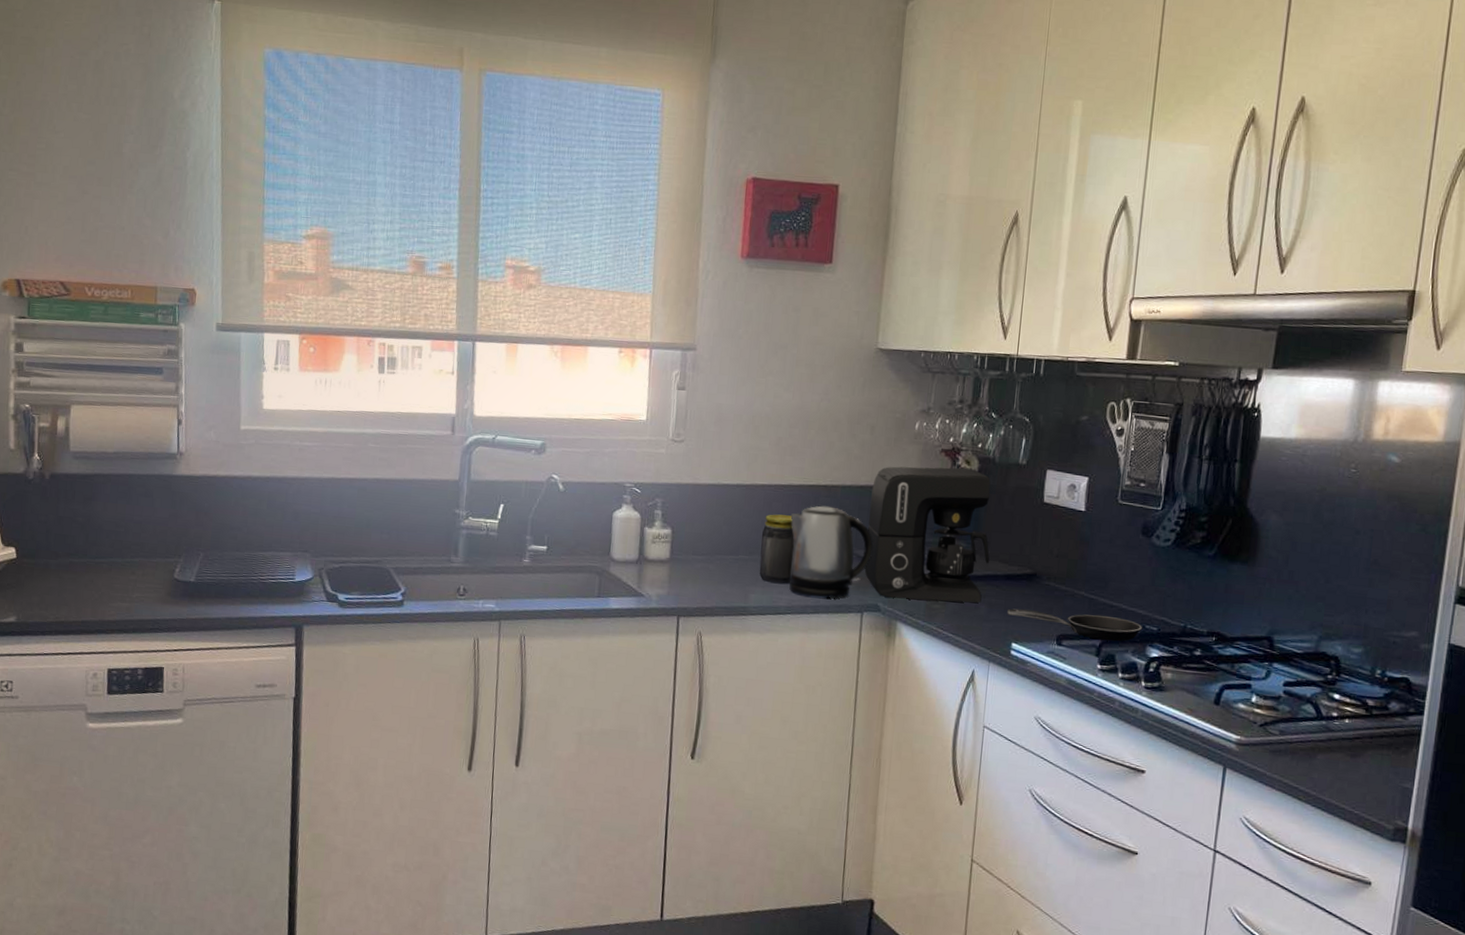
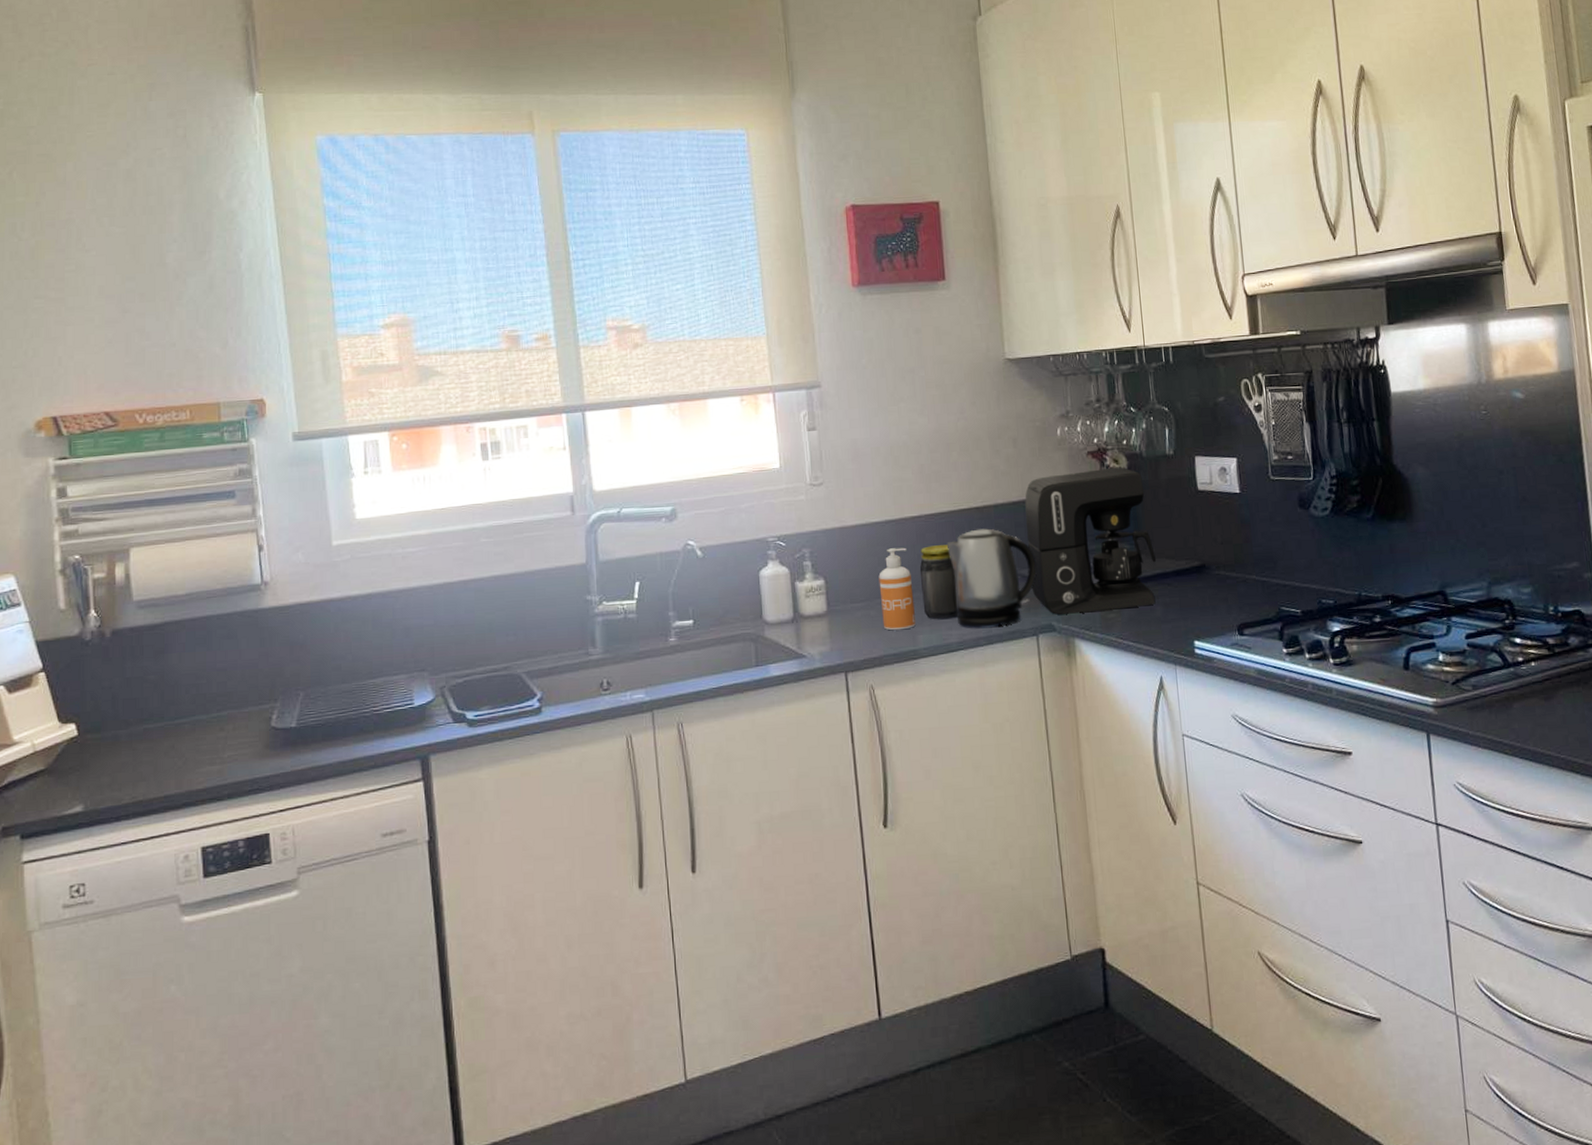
soap dispenser: none [719,510,753,587] -> present [878,547,917,631]
frying pan: present [1007,608,1143,642] -> none [1183,596,1320,623]

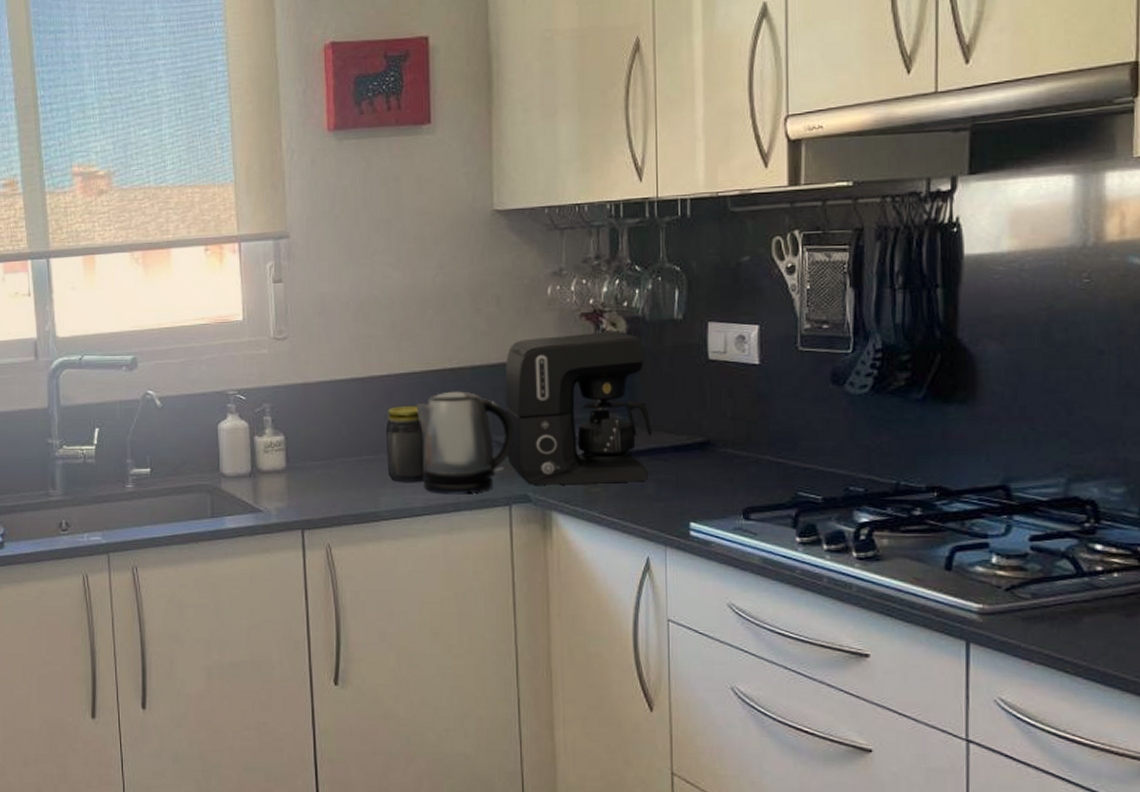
soap dispenser: present [878,547,917,631] -> none [341,407,379,491]

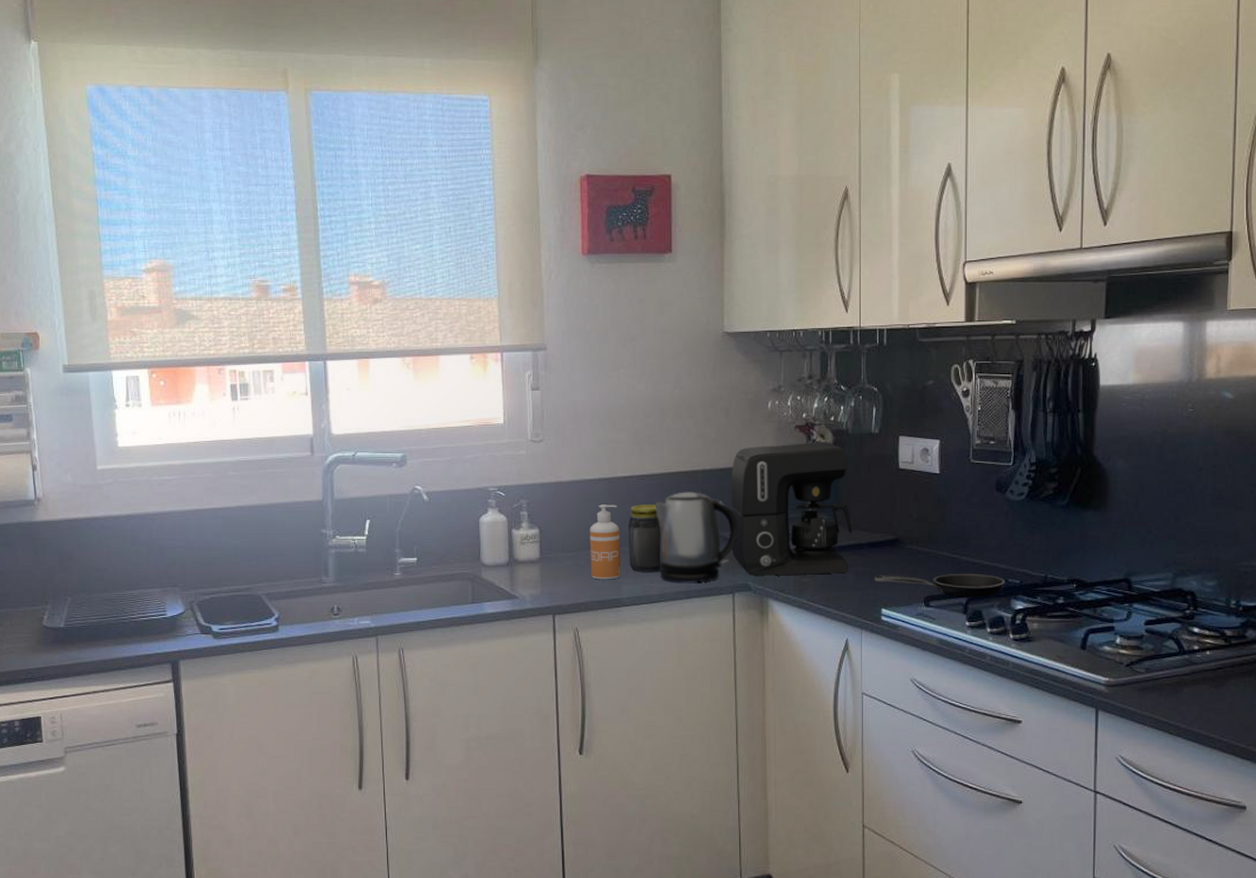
soap dispenser: none [341,407,379,491] -> present [589,504,622,580]
frying pan: none [680,480,846,509] -> present [874,573,1006,598]

